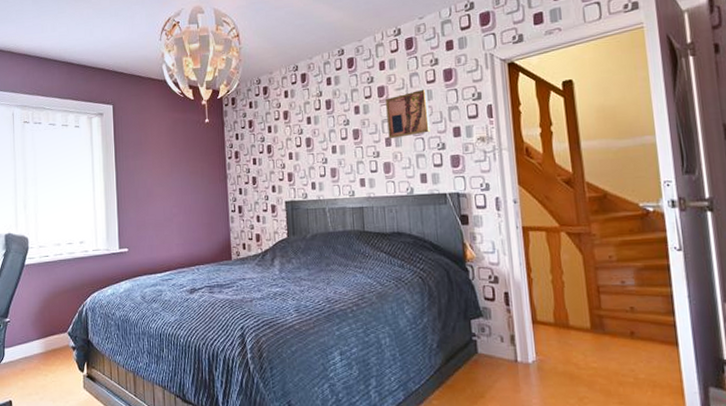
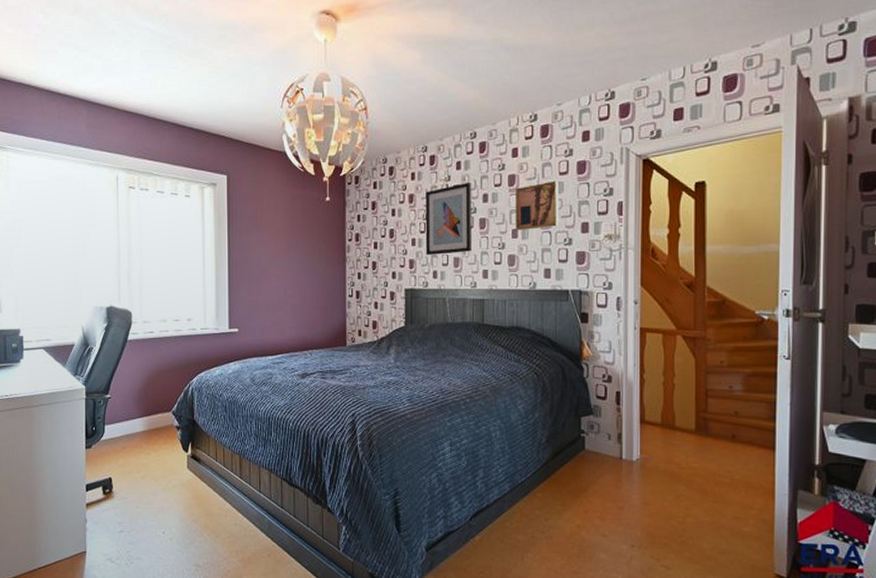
wall art: none [299,96,347,167] -> present [425,182,472,255]

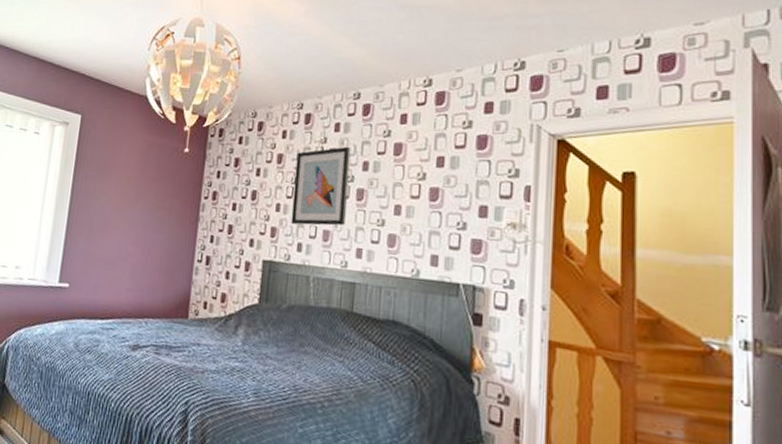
wall art: present [515,180,559,231] -> none [399,154,454,208]

